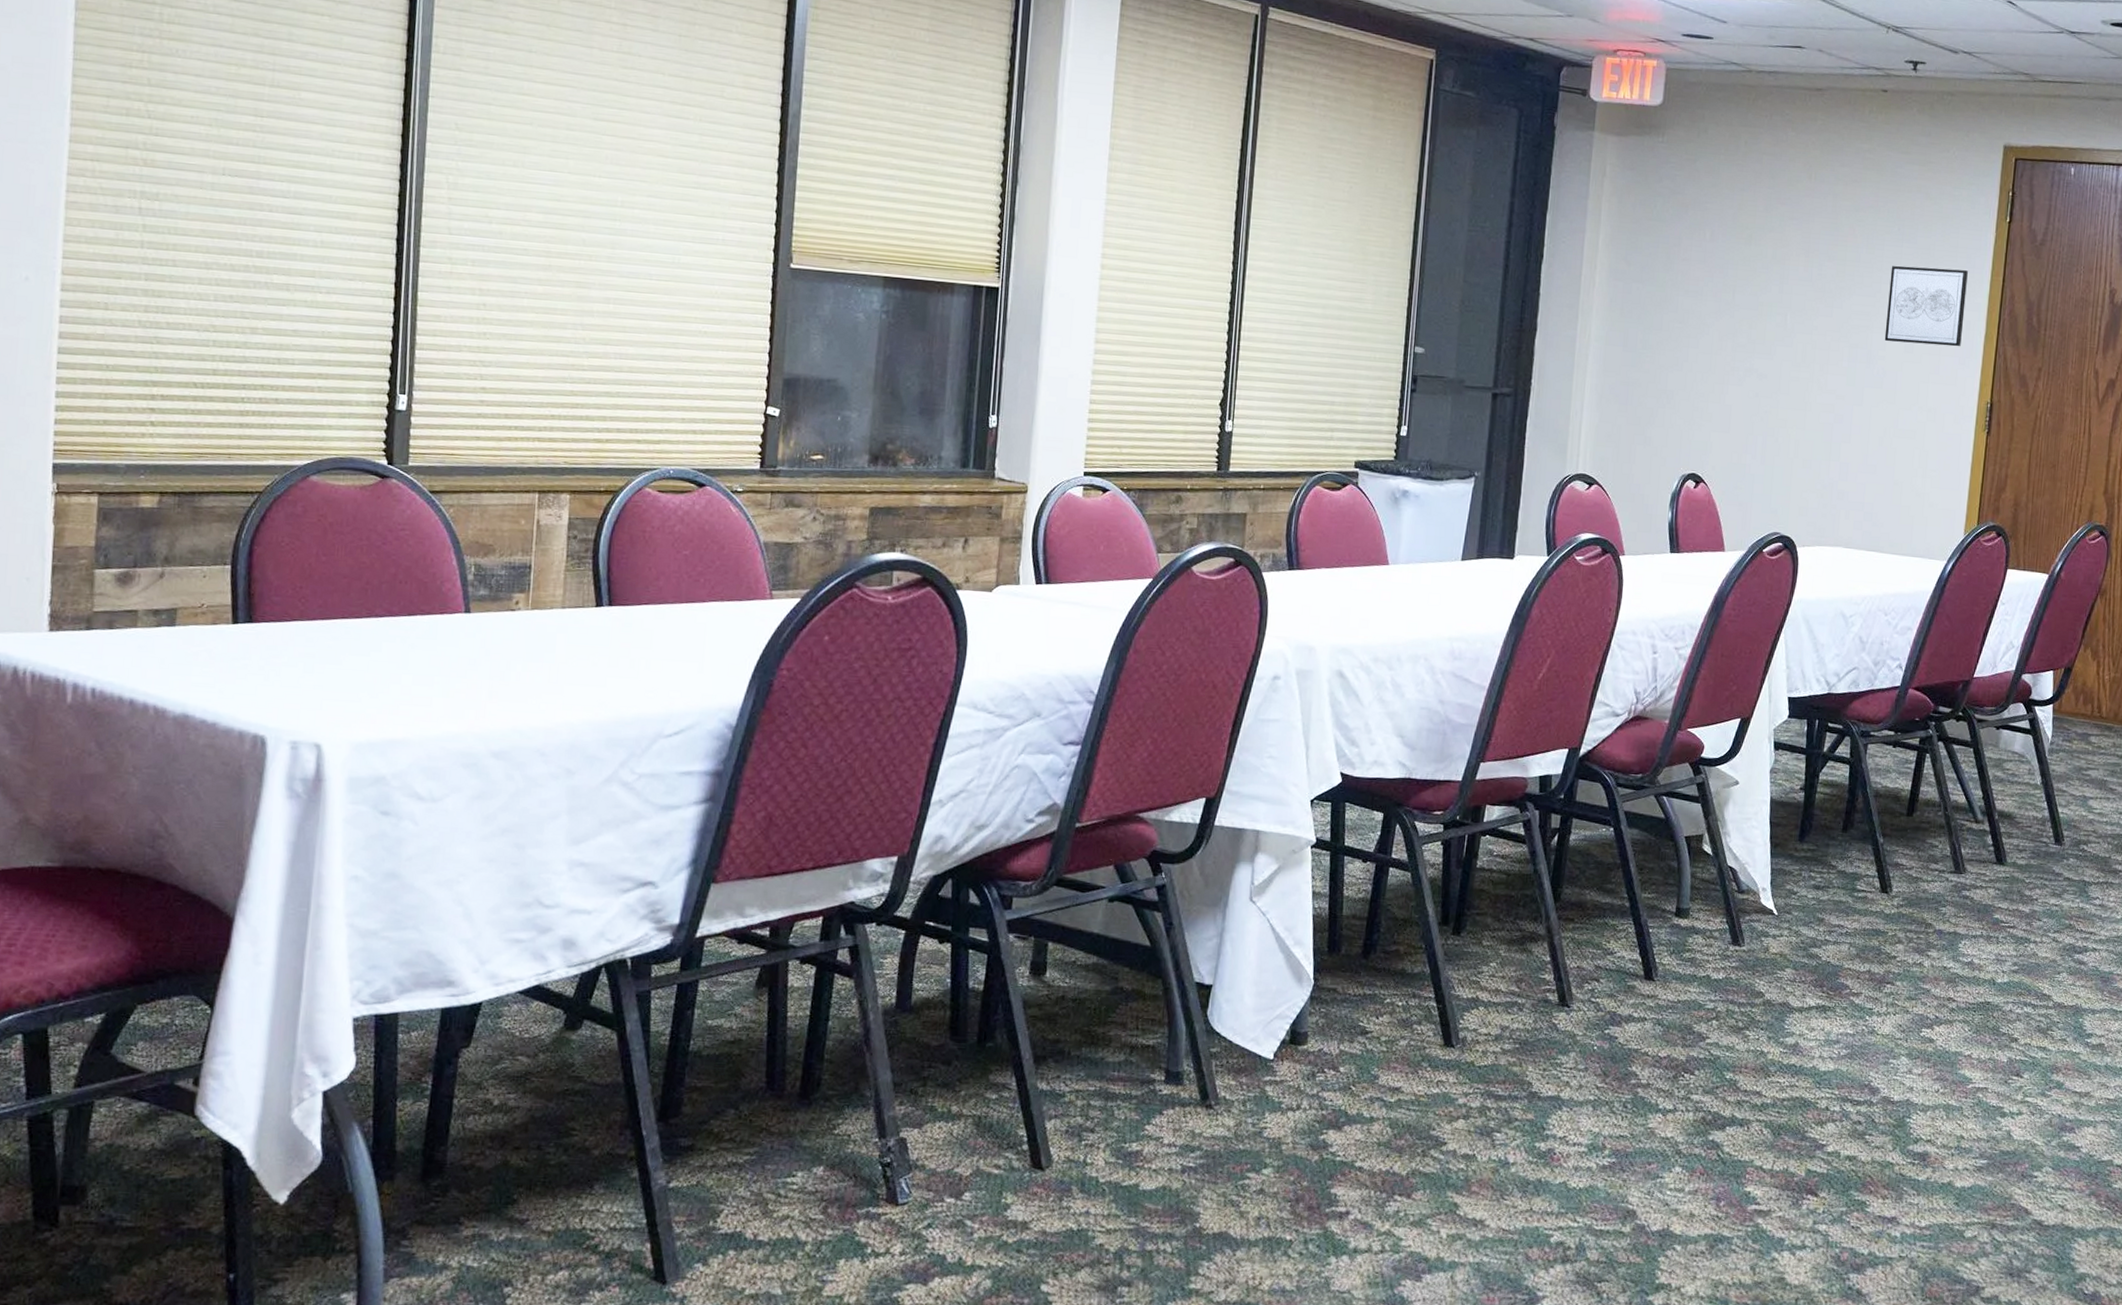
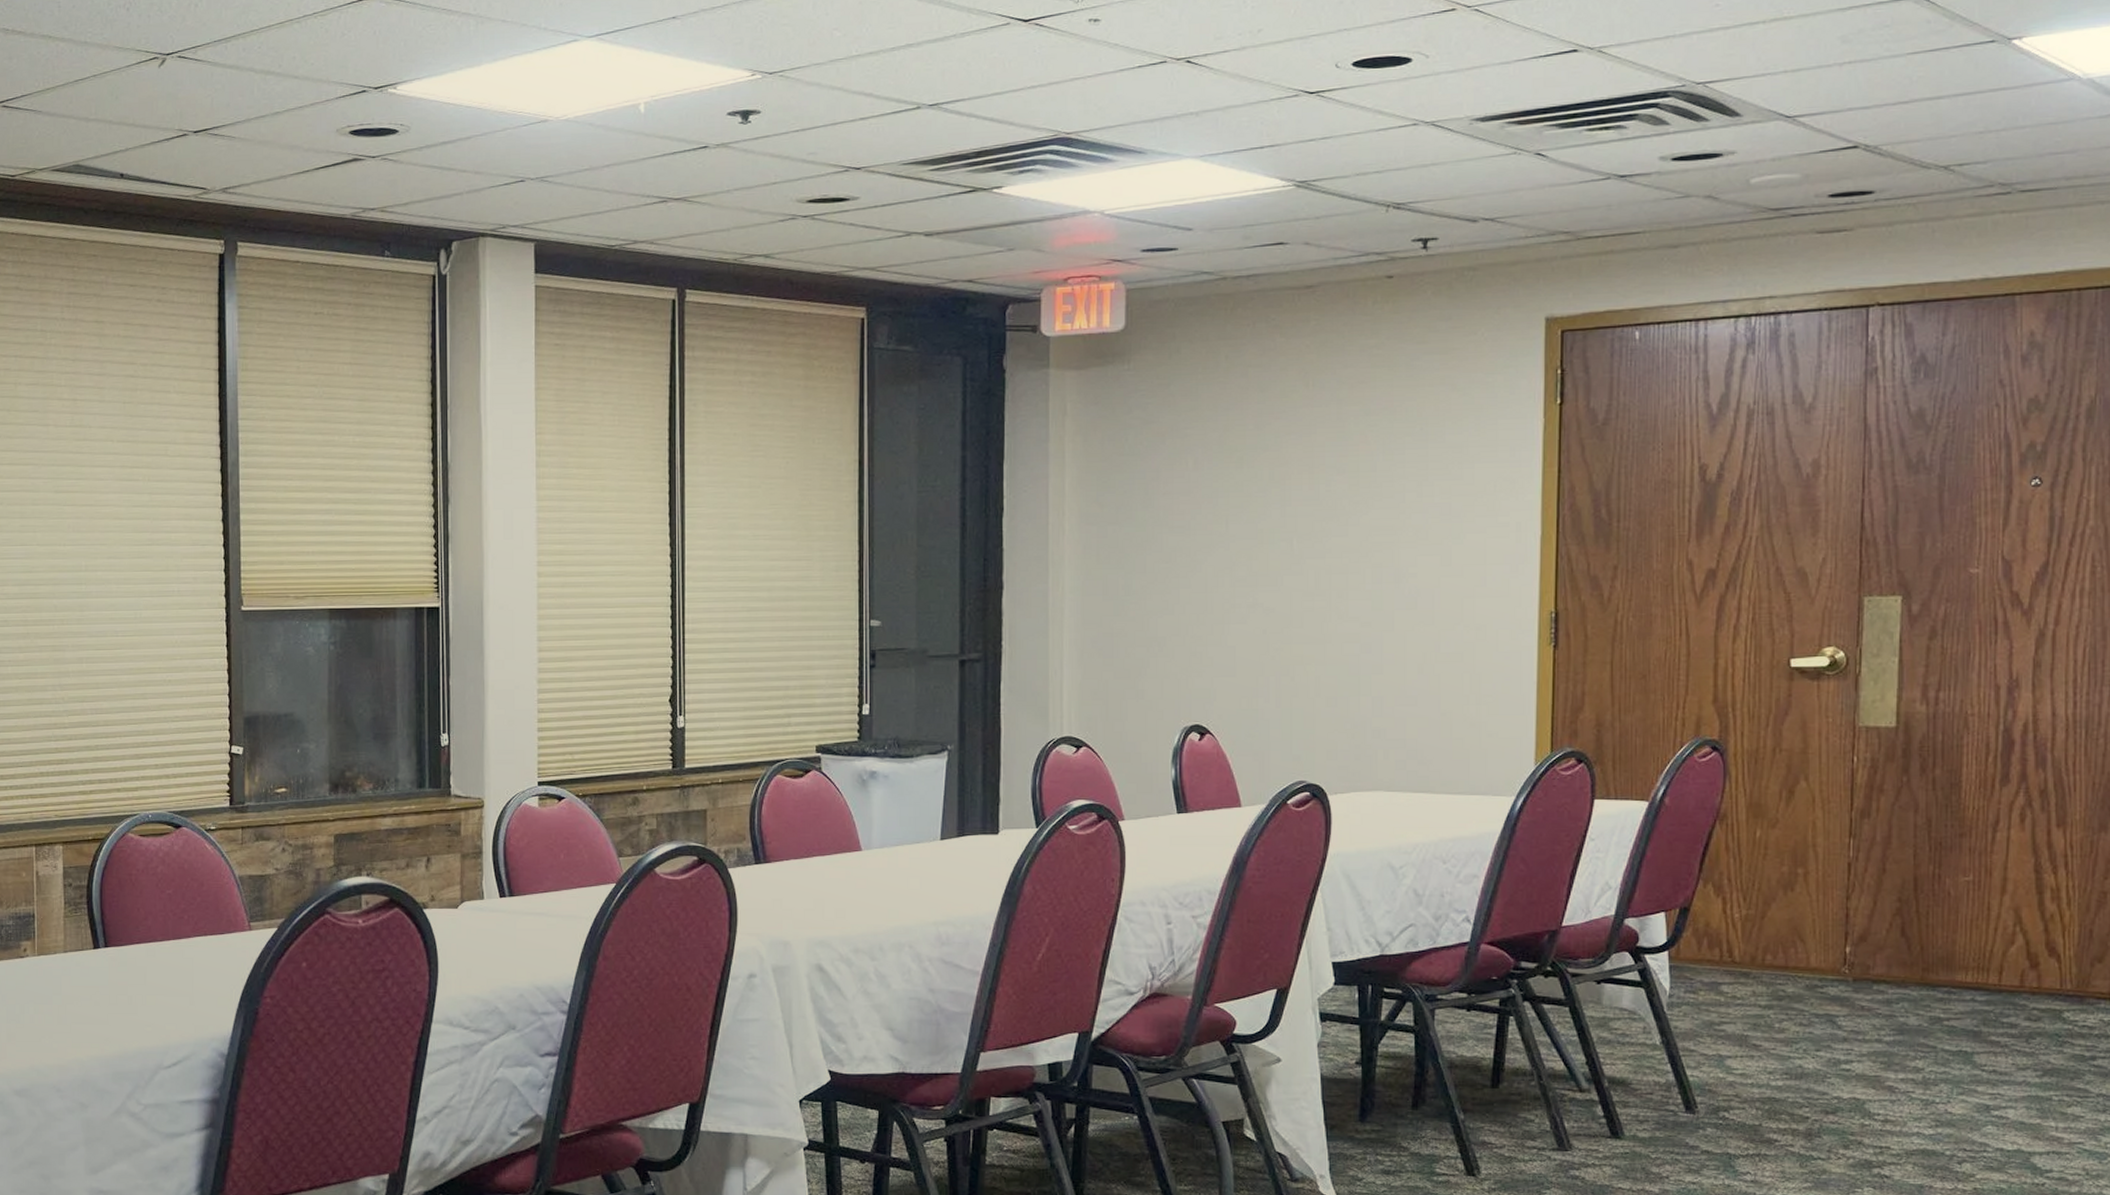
wall art: present [1884,265,1968,347] -> none [1414,465,1513,557]

